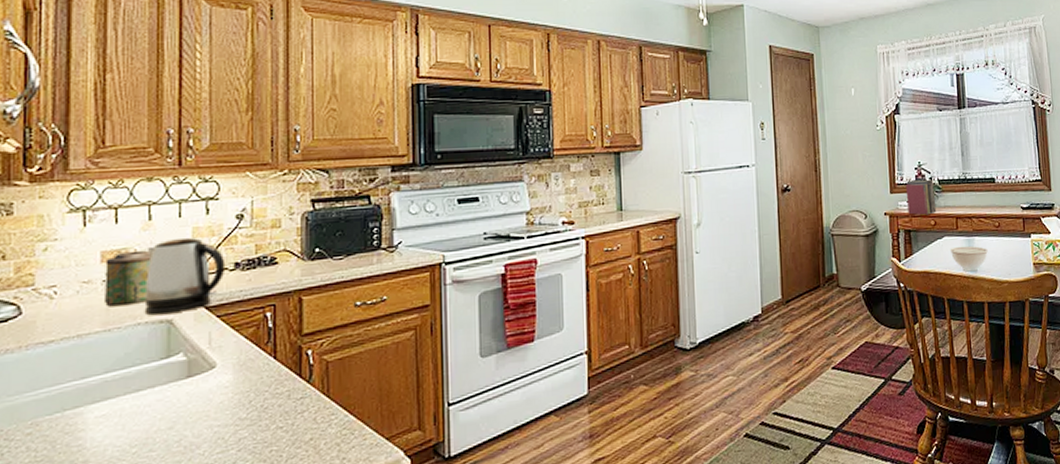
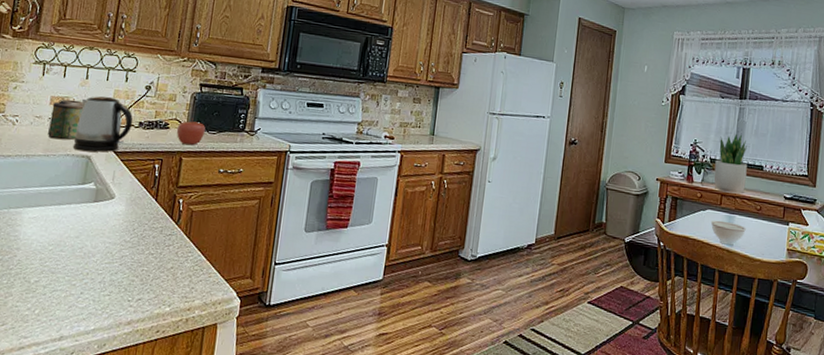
fruit: none [288,244,327,279] -> present [176,117,206,145]
books: present [905,179,936,216] -> none [678,154,706,188]
planter: none [944,147,980,215] -> present [714,133,747,194]

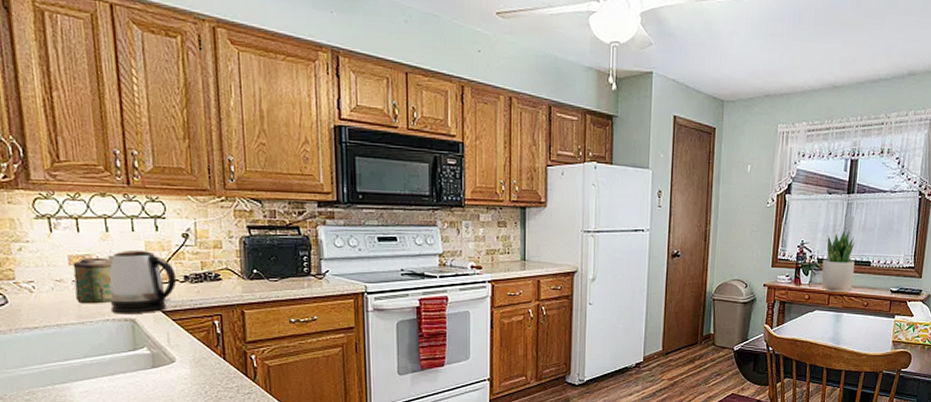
fruit: present [176,117,206,145] -> none [230,265,265,295]
bowl: present [710,220,746,246] -> none [818,320,853,343]

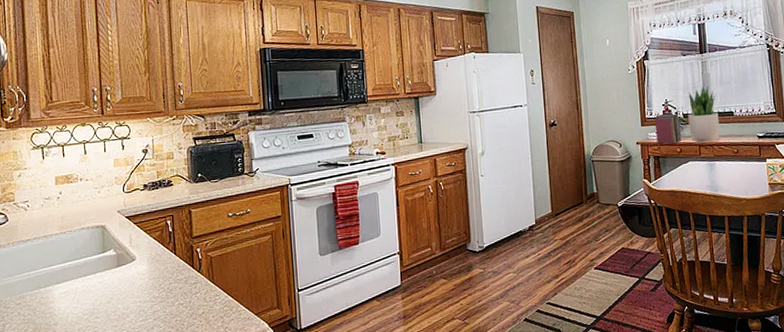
canister: present [72,257,113,304] -> none [58,176,88,217]
kettle: present [108,249,177,315] -> none [85,166,138,223]
books: none [785,257,813,290] -> present [654,114,681,144]

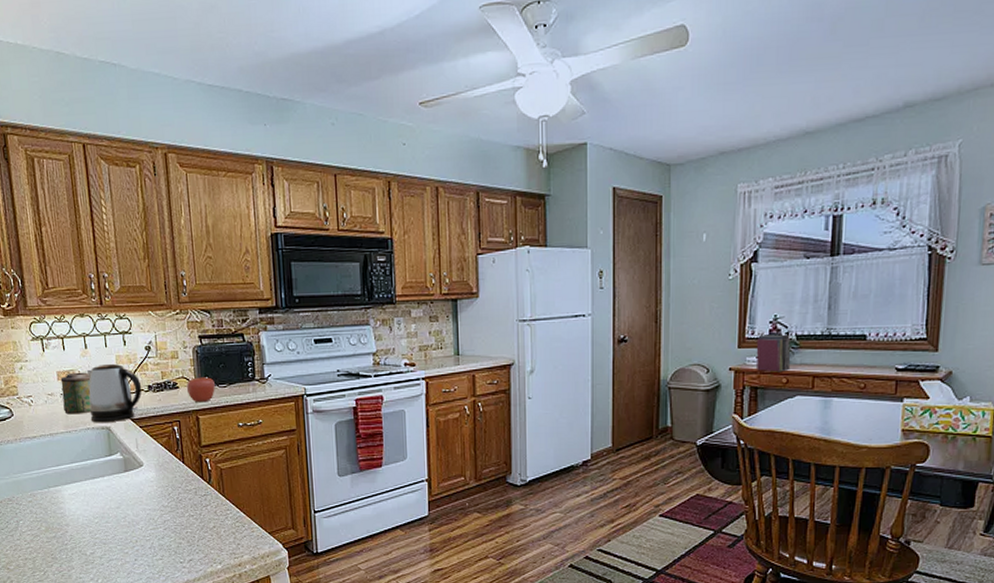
canister: none [58,176,88,217] -> present [60,372,92,415]
kettle: none [85,166,138,223] -> present [87,363,142,423]
fruit: none [180,171,207,197] -> present [186,373,215,402]
planter: present [688,86,720,143] -> none [802,300,845,373]

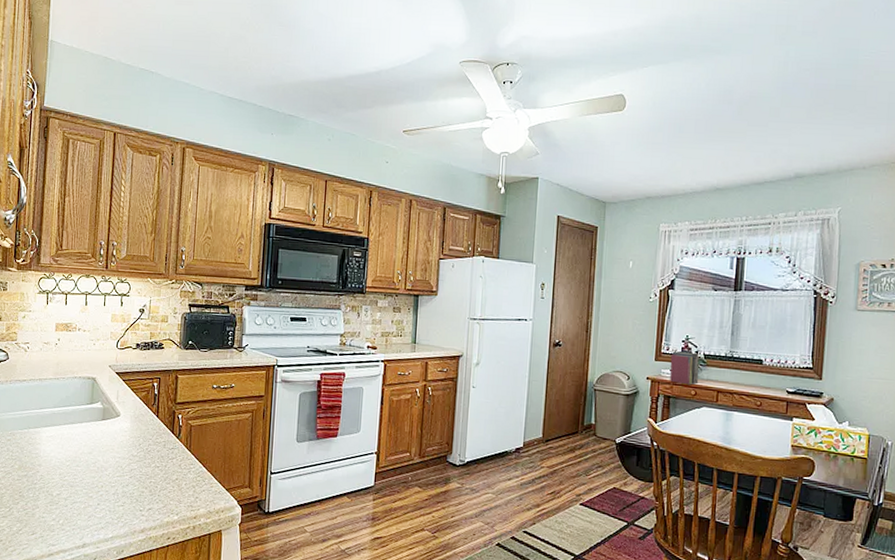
canister: present [60,372,92,415] -> none [56,325,85,364]
kettle: present [87,363,142,423] -> none [79,320,131,374]
fruit: present [186,373,215,402] -> none [170,337,197,363]

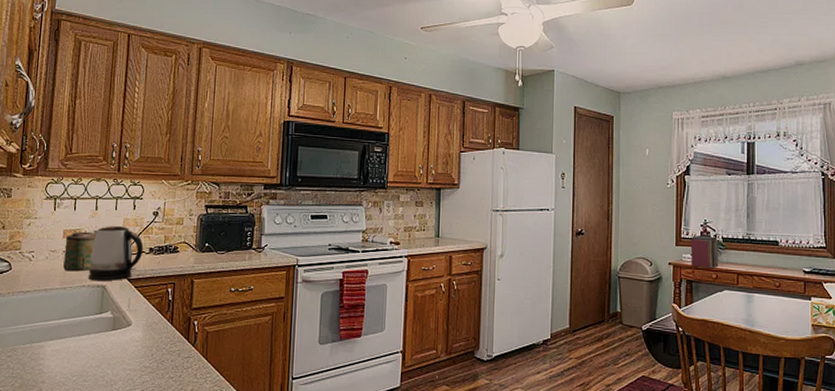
canister: none [56,325,85,364] -> present [63,231,95,272]
kettle: none [79,320,131,374] -> present [88,225,144,282]

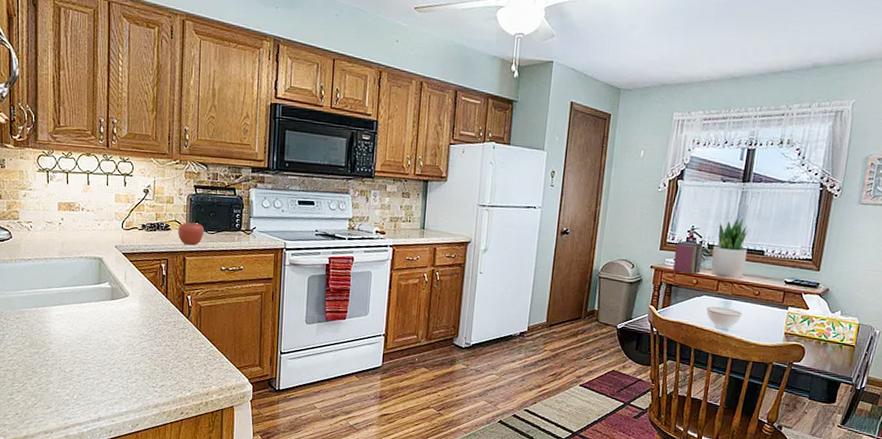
canister: present [63,231,95,272] -> none [61,205,88,243]
kettle: present [88,225,144,282] -> none [85,200,136,255]
fruit: none [186,239,214,266] -> present [177,219,204,245]
planter: none [728,210,762,272] -> present [711,218,748,280]
bowl: none [729,300,767,325] -> present [705,305,743,330]

